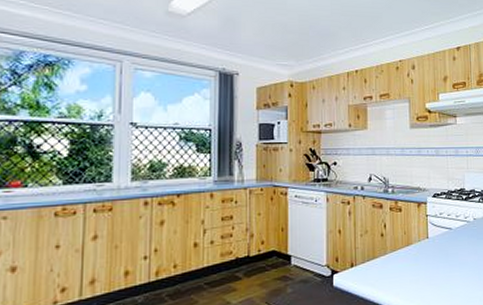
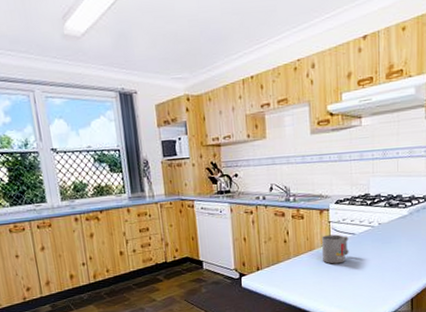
mug: none [419,229,446,261] -> present [322,234,349,264]

